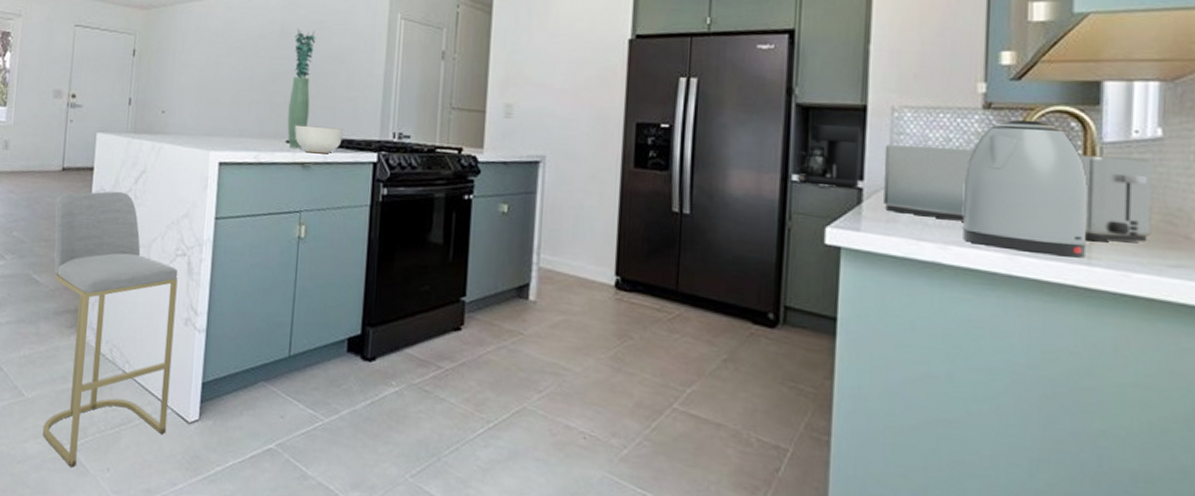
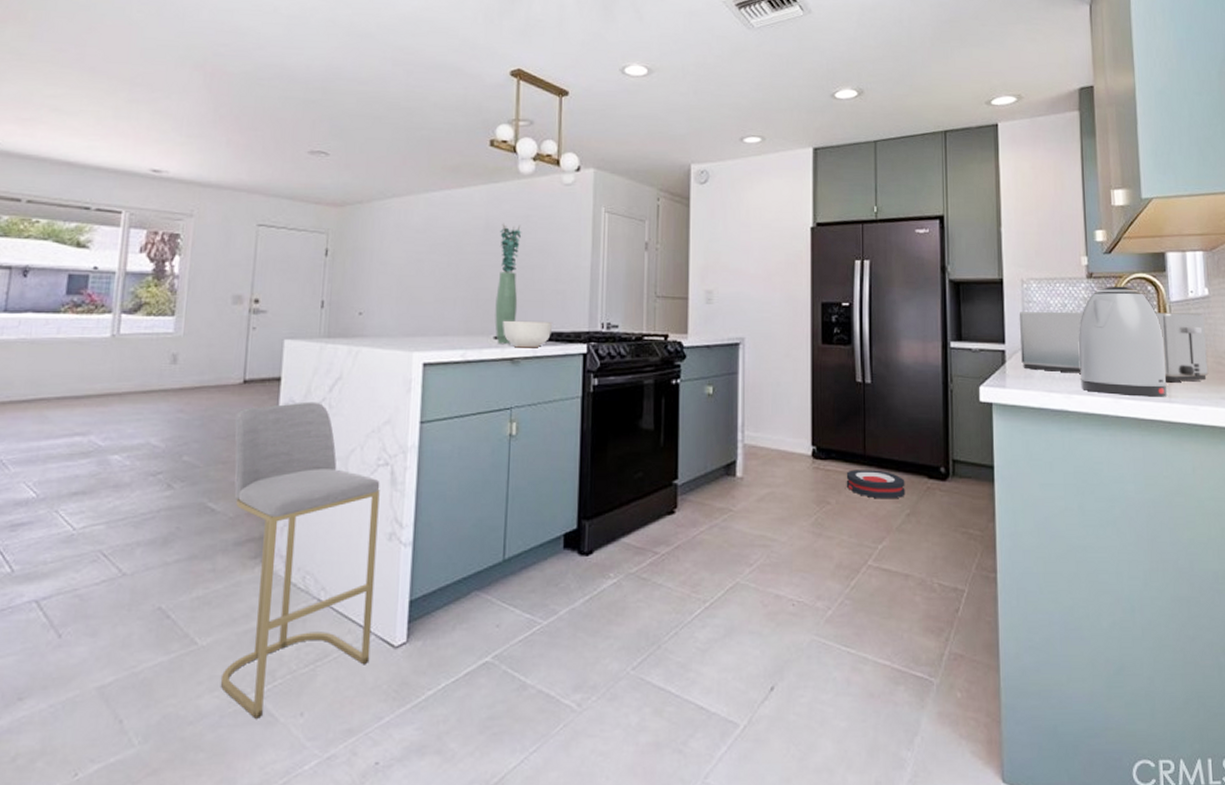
robot vacuum: none [653,305,724,341] -> present [846,470,905,498]
coffee maker: present [796,124,861,188] -> none [952,296,1002,351]

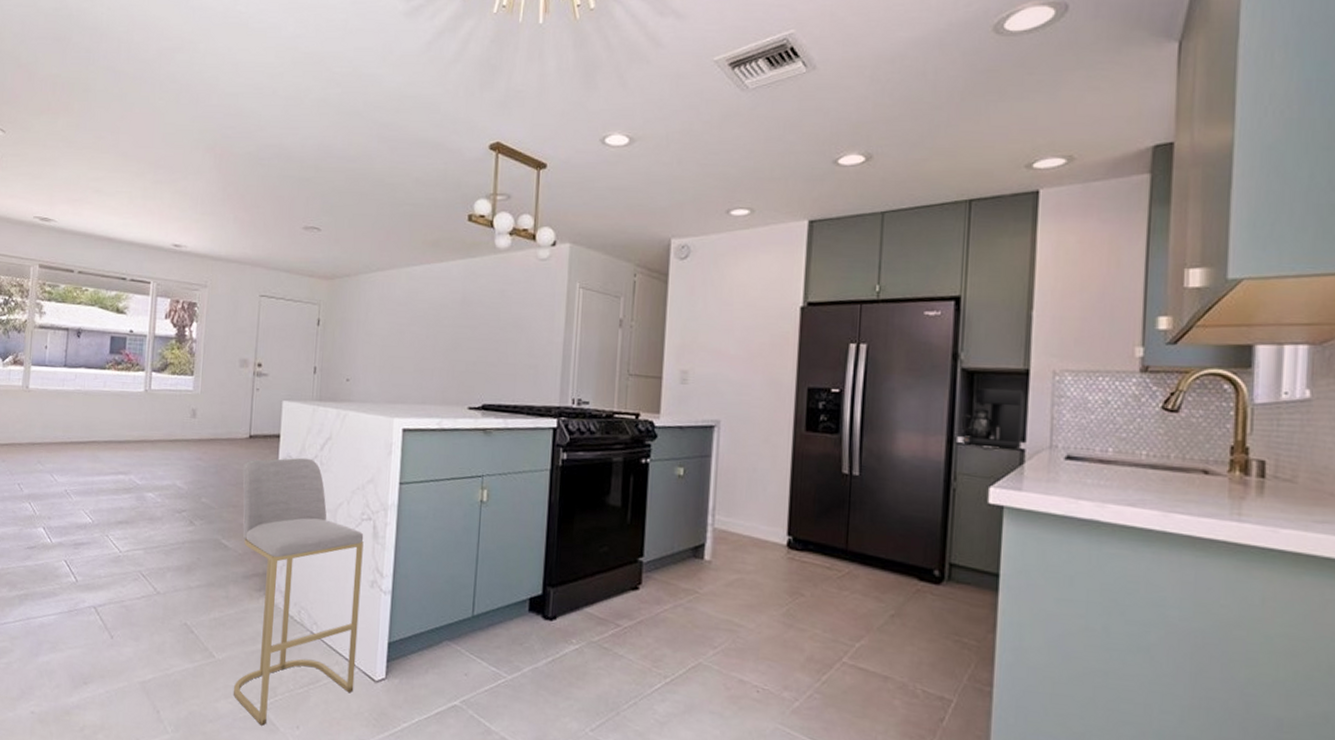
vase: present [495,223,522,344] -> none [469,297,497,415]
bowl: present [503,320,553,348] -> none [476,391,525,421]
robot vacuum: present [846,470,905,498] -> none [823,563,892,598]
coffee maker: none [952,296,1002,351] -> present [961,387,1024,449]
toaster: present [1019,311,1209,383] -> none [1044,407,1301,499]
kettle: present [1079,286,1168,397] -> none [1118,382,1239,515]

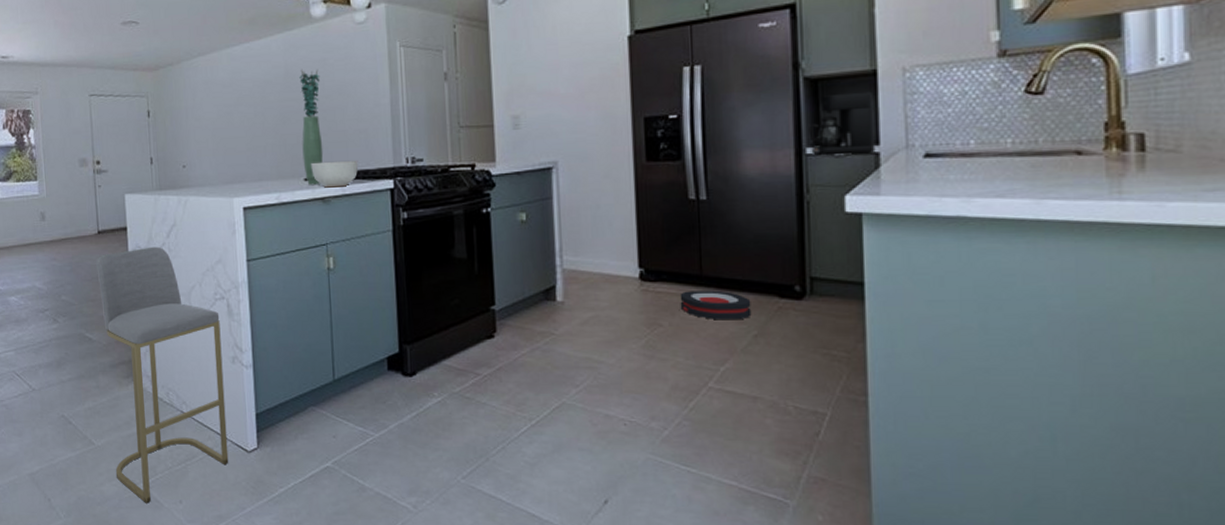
vase: none [469,297,497,415] -> present [299,69,324,185]
bowl: none [476,391,525,421] -> present [311,160,359,188]
robot vacuum: none [823,563,892,598] -> present [680,290,752,319]

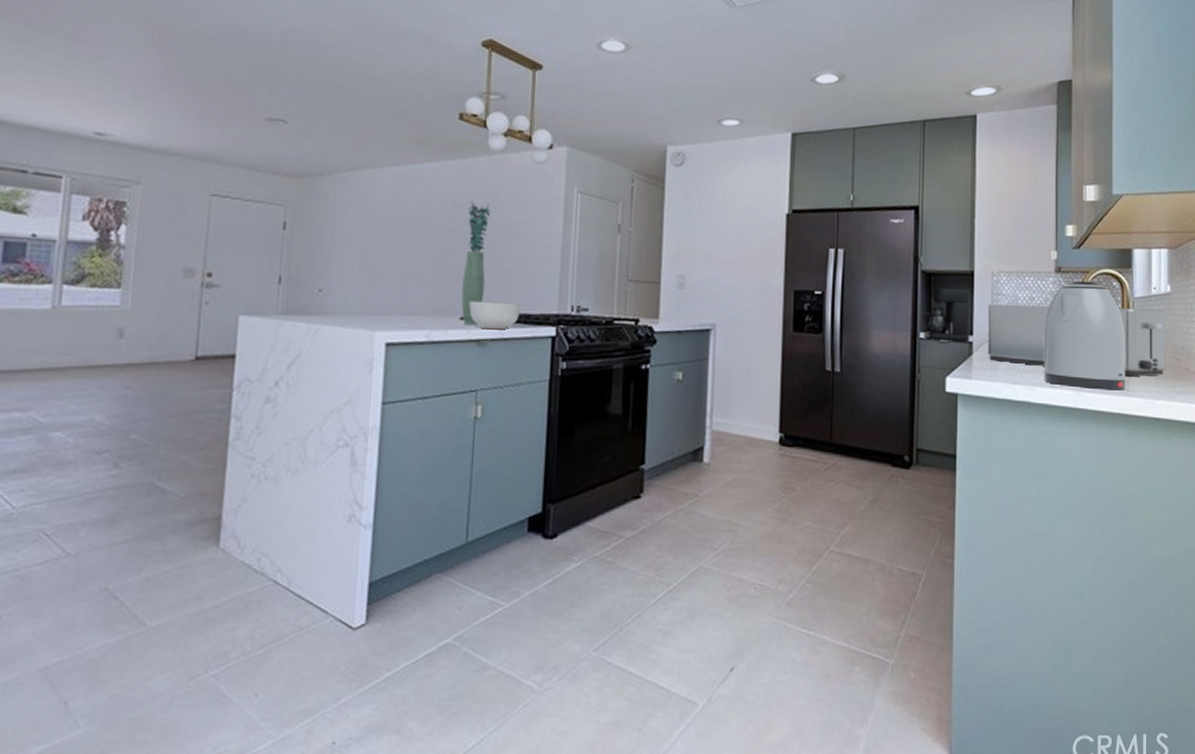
bar stool: present [96,246,229,503] -> none [172,380,340,700]
robot vacuum: present [680,290,752,319] -> none [811,457,870,485]
toaster: none [898,86,1185,176] -> present [987,304,1166,377]
kettle: none [984,61,1117,195] -> present [1043,281,1126,391]

